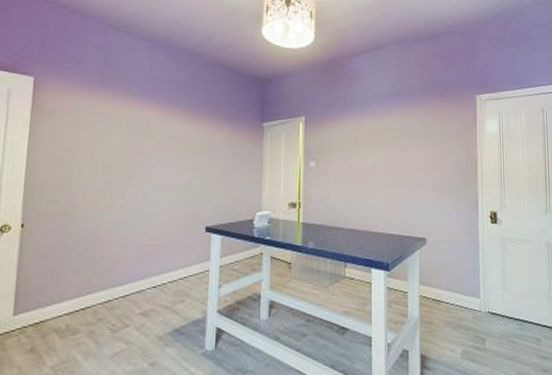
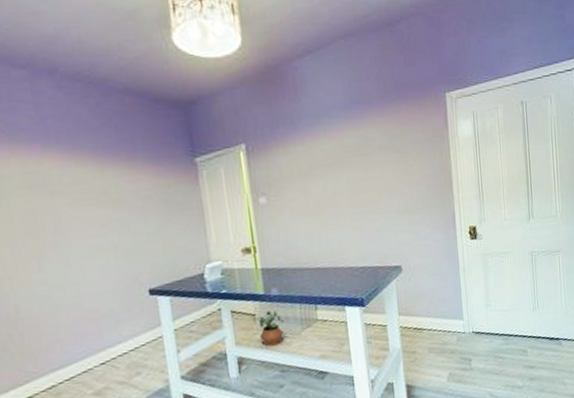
potted plant: none [291,261,316,295] -> present [256,310,285,347]

